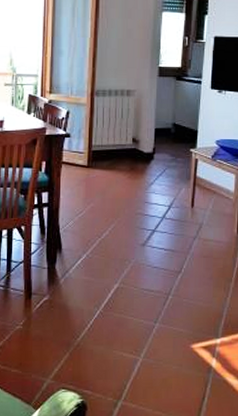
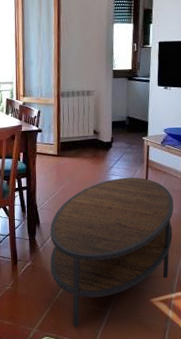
coffee table: none [72,197,223,379] -> present [50,177,174,328]

